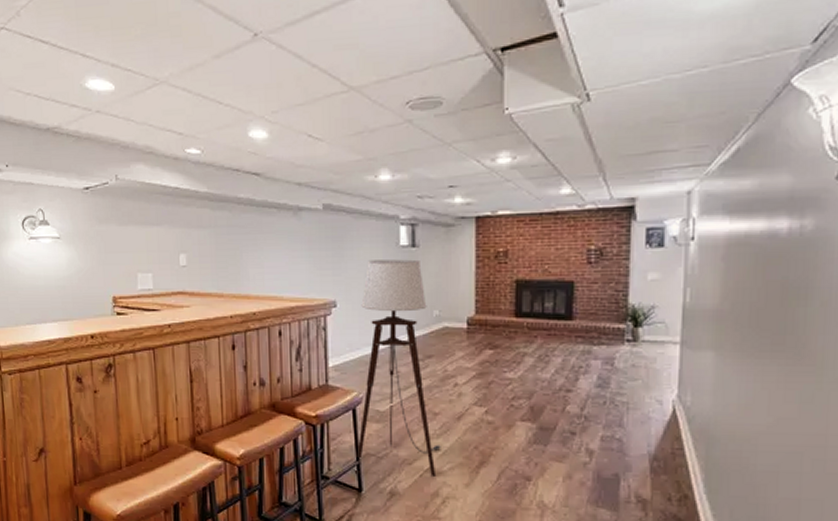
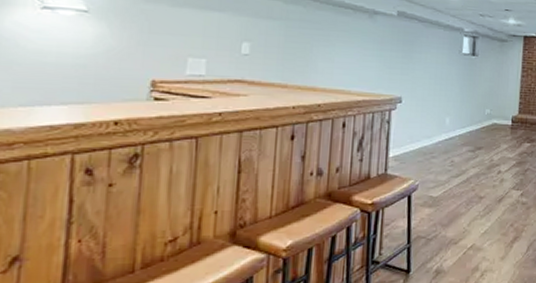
floor lamp: present [354,259,441,476] -> none [404,63,484,257]

